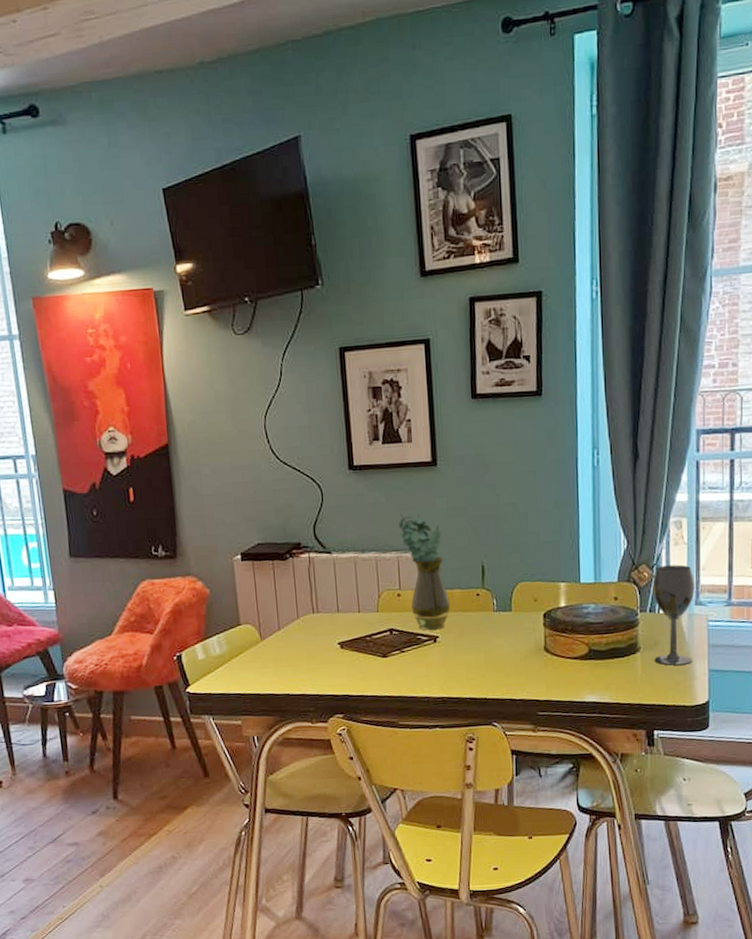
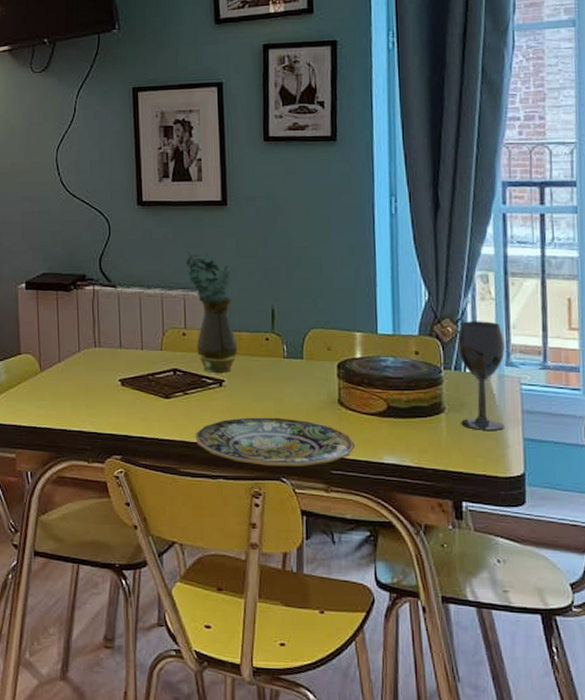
plate: none [412,667,559,713] -> present [195,417,355,466]

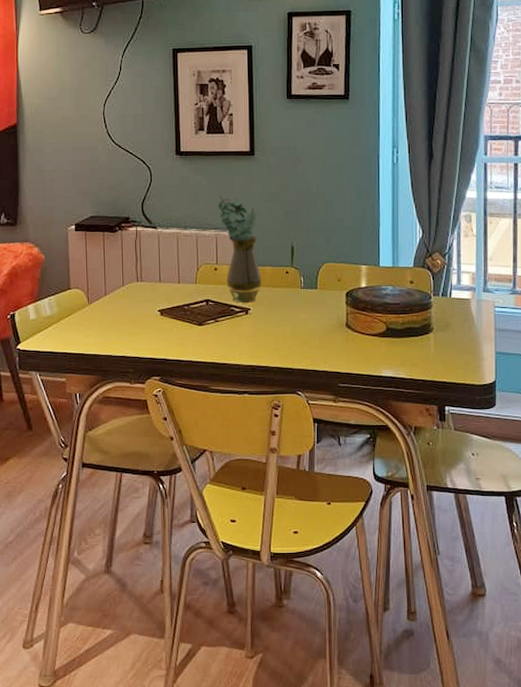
plate: present [195,417,355,466] -> none [224,340,359,382]
wine glass: present [457,321,505,430] -> none [445,254,483,346]

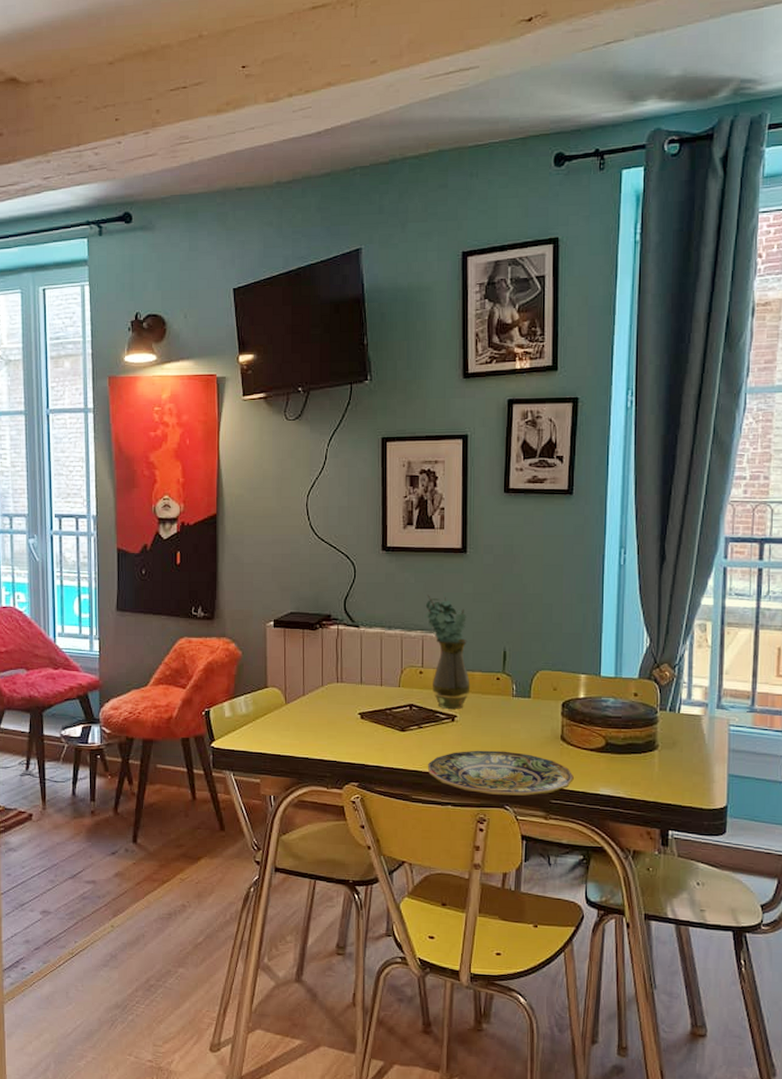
plate: none [224,340,359,382] -> present [427,750,574,796]

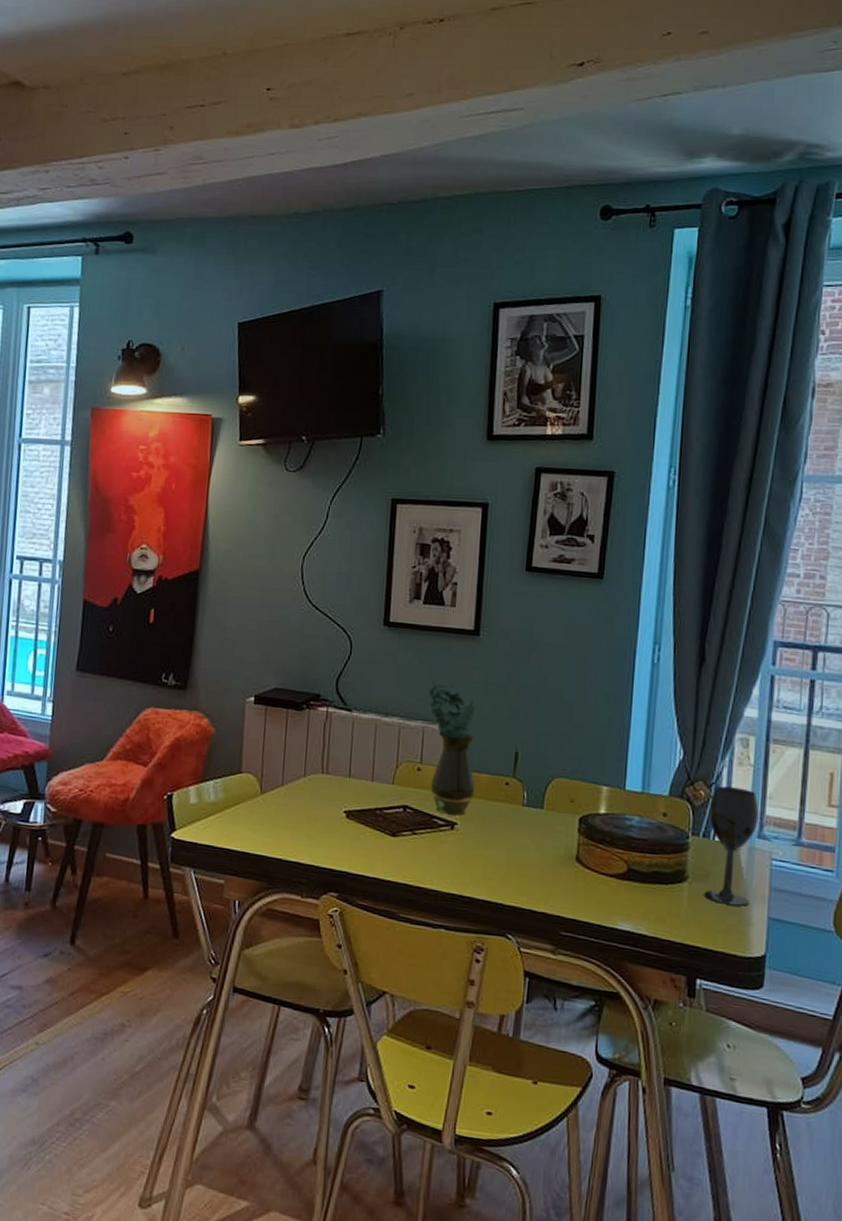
plate: present [427,750,574,796] -> none [419,865,589,925]
wine glass: none [672,666,717,767] -> present [704,786,759,906]

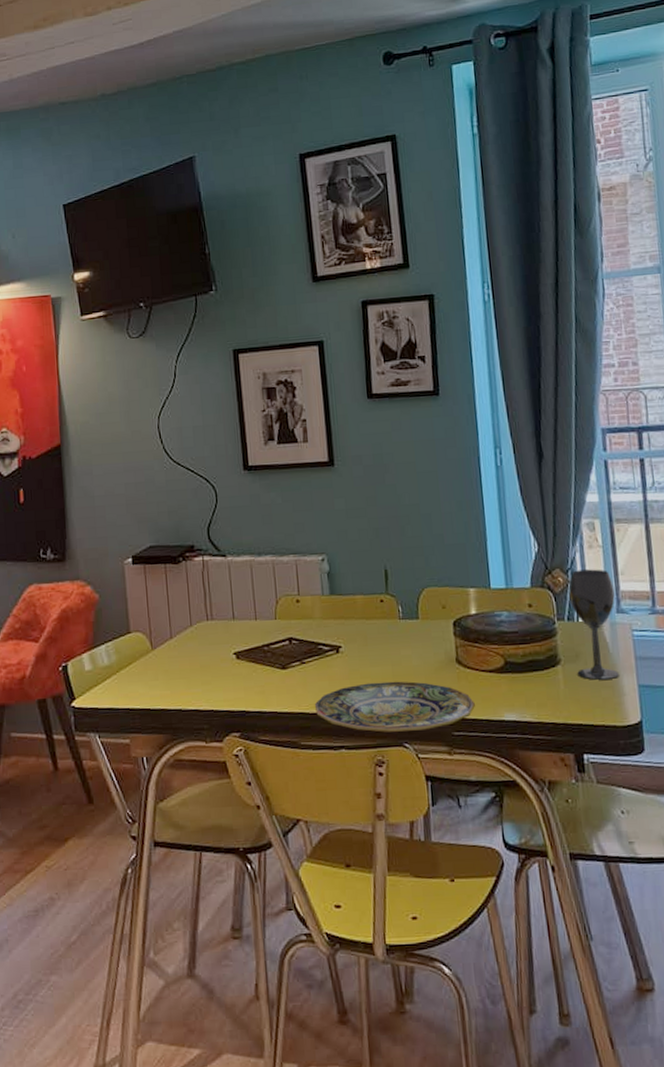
plate: none [419,865,589,925] -> present [314,681,475,732]
vase: present [427,680,475,816] -> none [295,515,353,639]

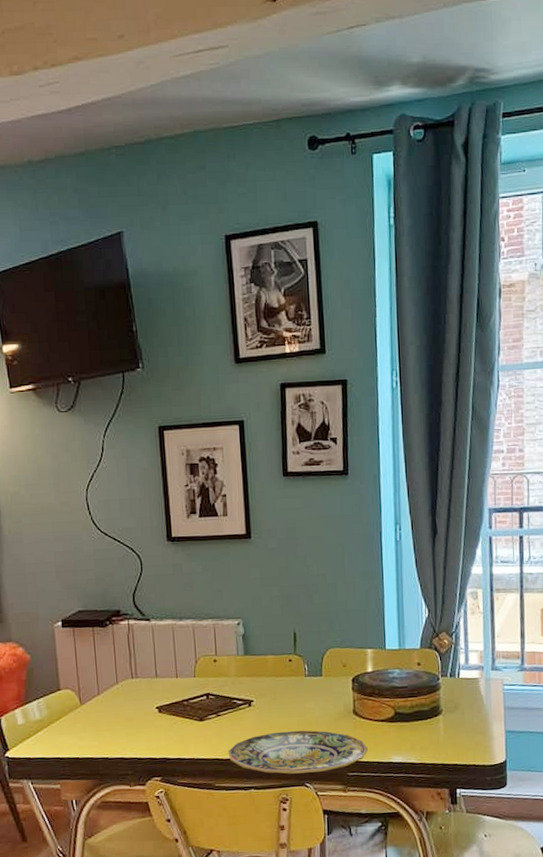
wine glass: present [569,569,619,680] -> none [452,632,491,727]

